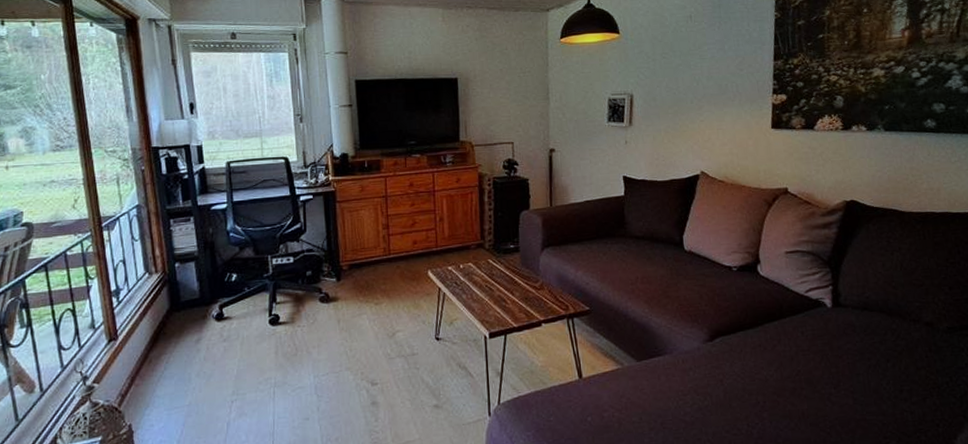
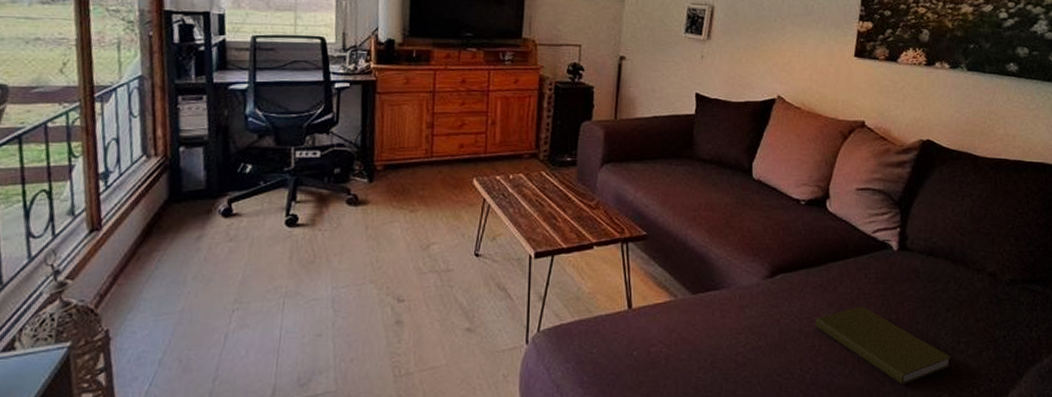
book: none [757,361,895,435] -> present [814,305,951,385]

